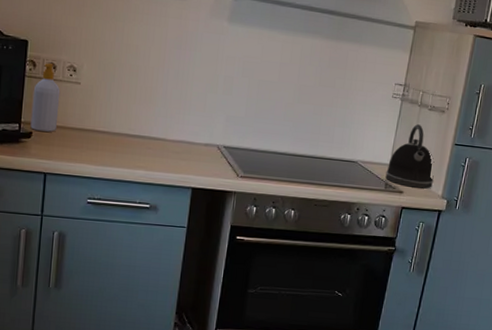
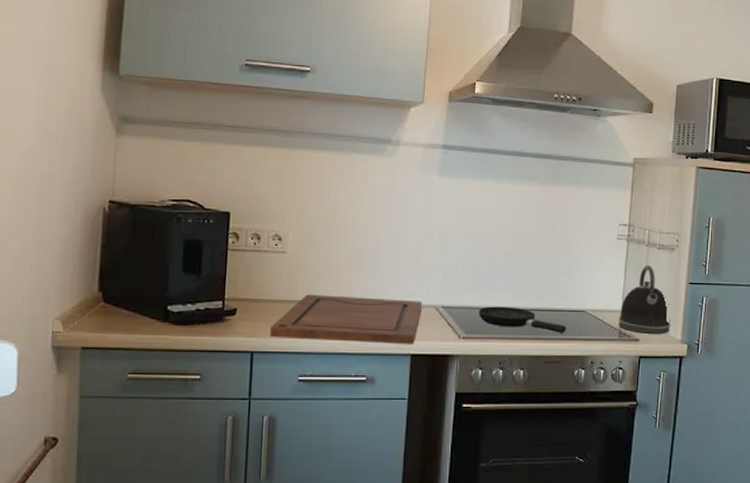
soap bottle: present [30,63,61,132] -> none [234,234,266,308]
cutting board: none [61,124,205,180] -> present [269,294,422,345]
frying pan: none [256,150,338,181] -> present [478,306,567,334]

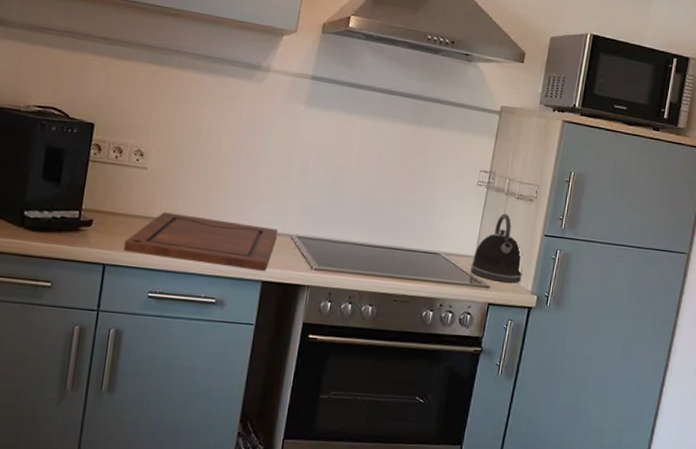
frying pan: present [478,306,567,334] -> none [332,240,419,274]

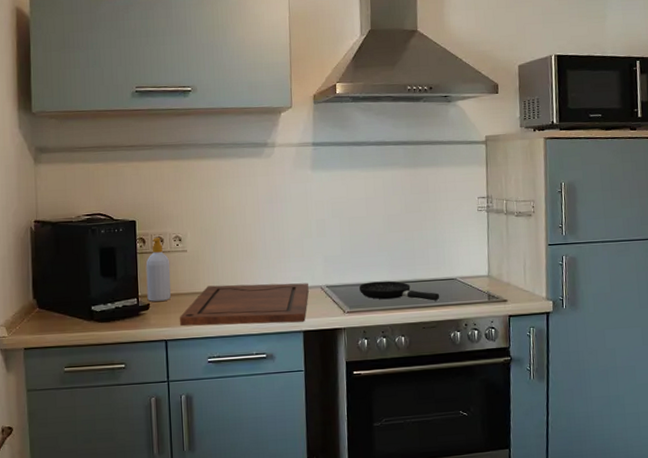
soap bottle: none [91,147,126,220] -> present [145,238,171,302]
frying pan: none [332,240,419,274] -> present [358,281,440,301]
kettle: present [470,214,523,283] -> none [486,232,536,295]

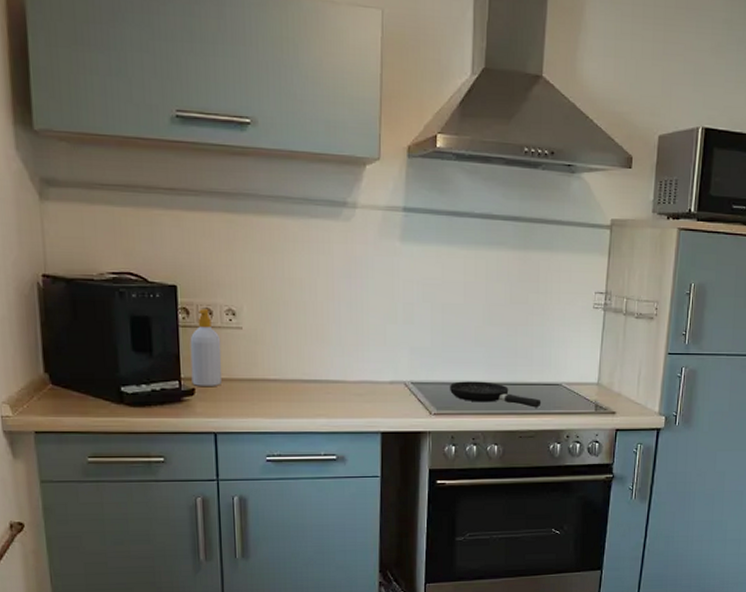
cutting board: present [179,283,309,327] -> none [231,372,390,423]

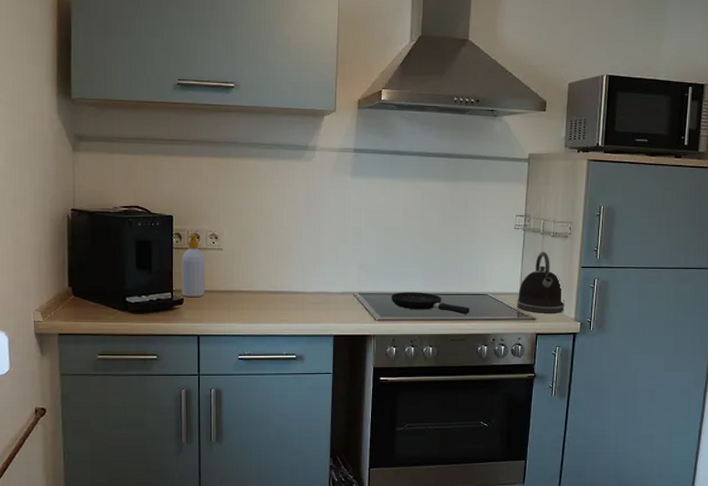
kettle: none [595,336,649,406] -> present [517,252,565,313]

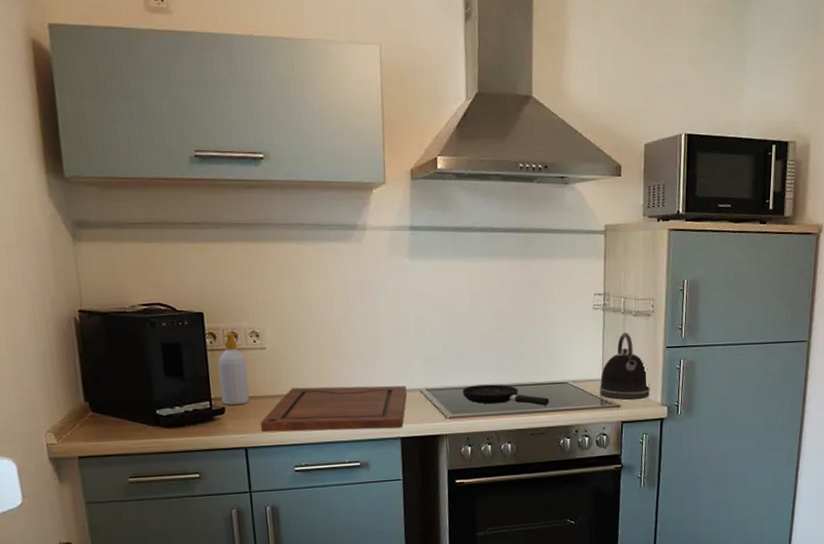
cutting board: none [212,285,341,327] -> present [260,385,407,433]

